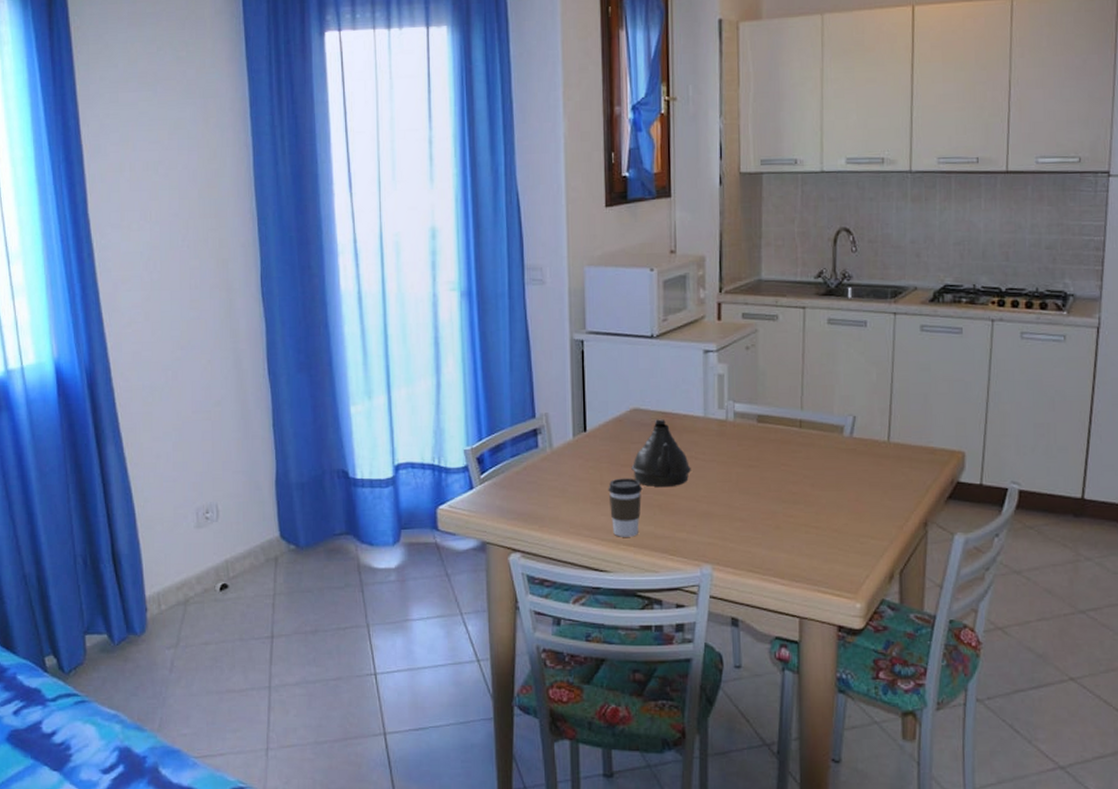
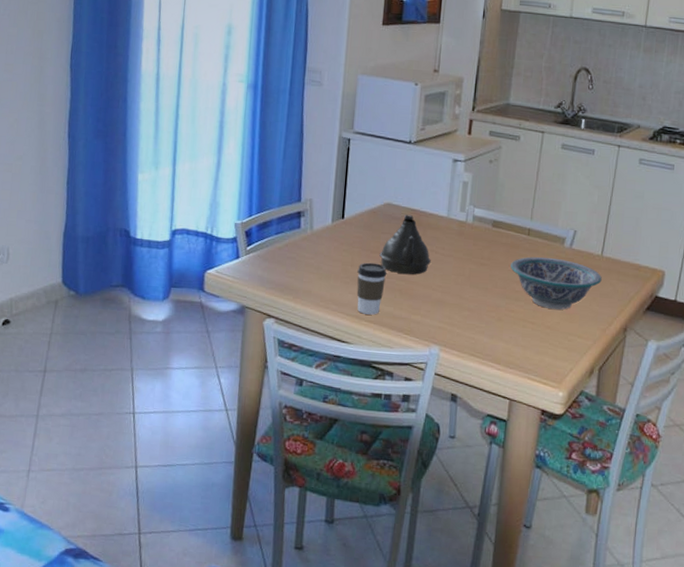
bowl: none [783,450,892,509] -> present [510,256,602,310]

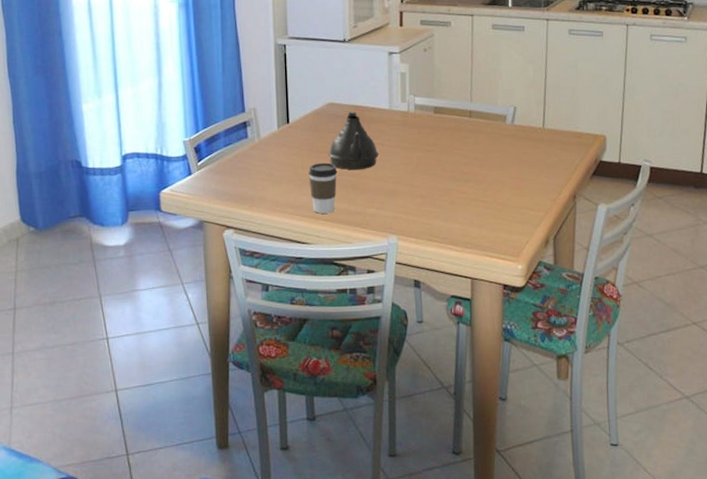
bowl: present [510,256,602,310] -> none [456,136,546,186]

